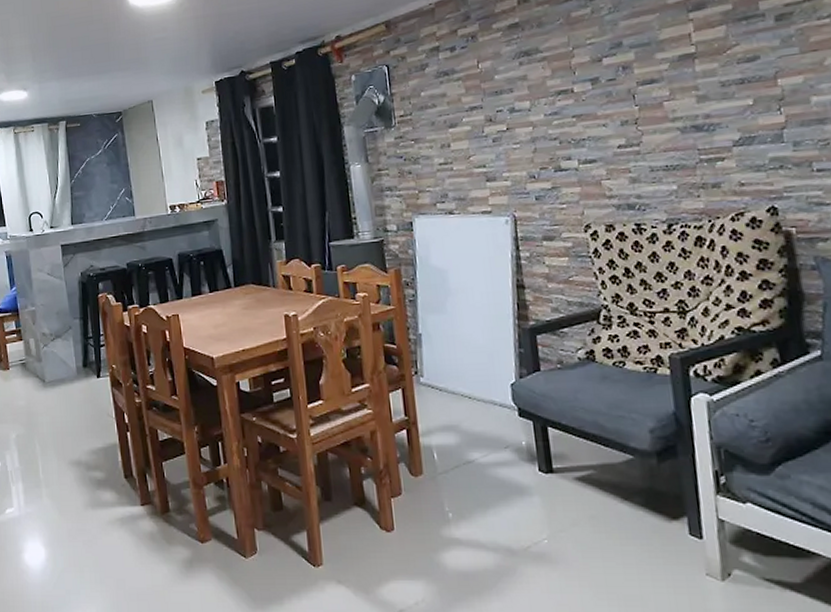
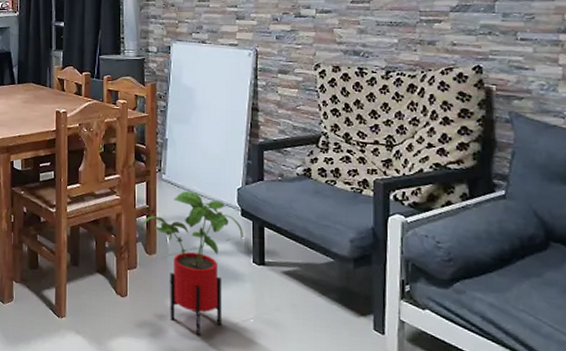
house plant: none [403,393,525,567] -> present [143,191,243,335]

